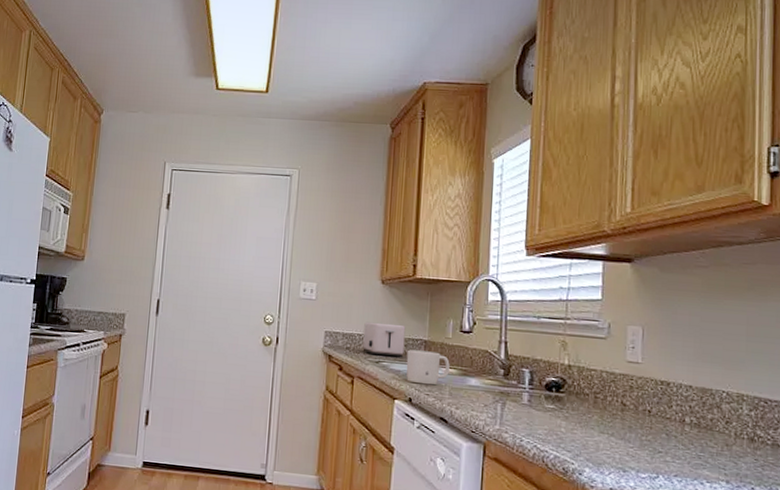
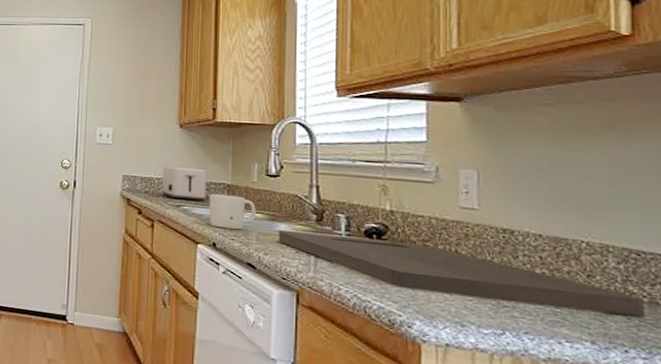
cutting board: none [469,385,769,458] -> present [279,230,646,317]

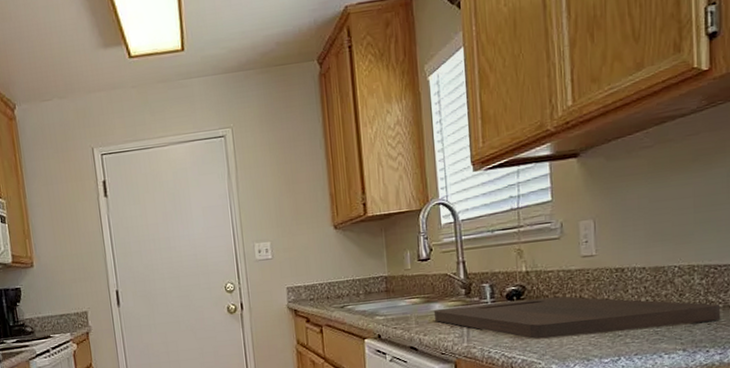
toaster: present [162,165,207,202] -> none [324,265,367,301]
mug: present [208,193,256,230] -> none [369,285,413,320]

